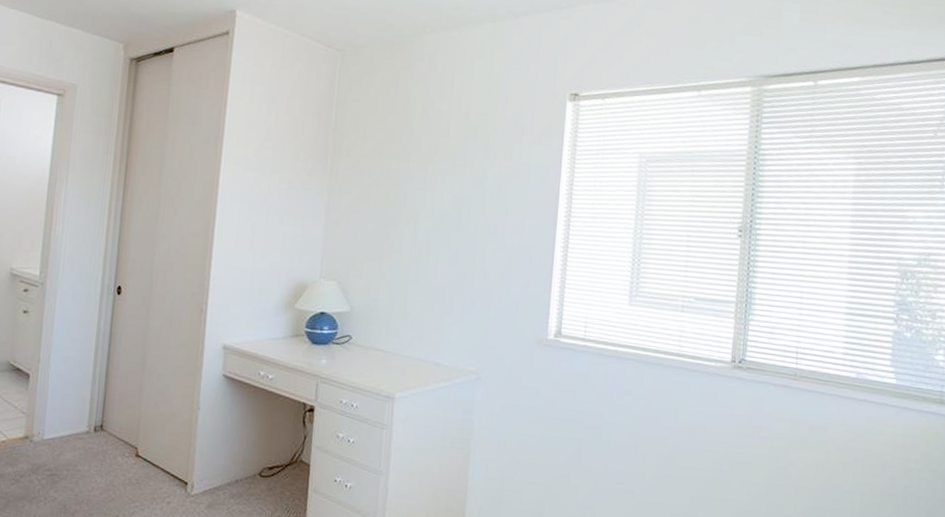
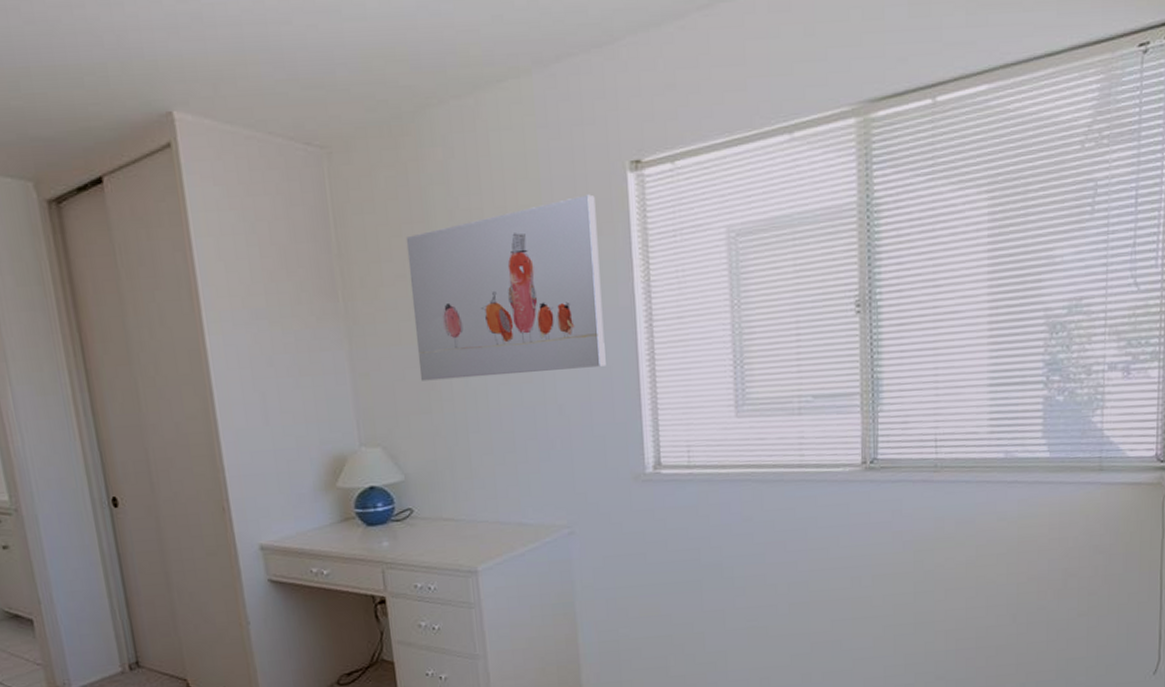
wall art: none [378,113,539,246] -> present [405,194,606,381]

